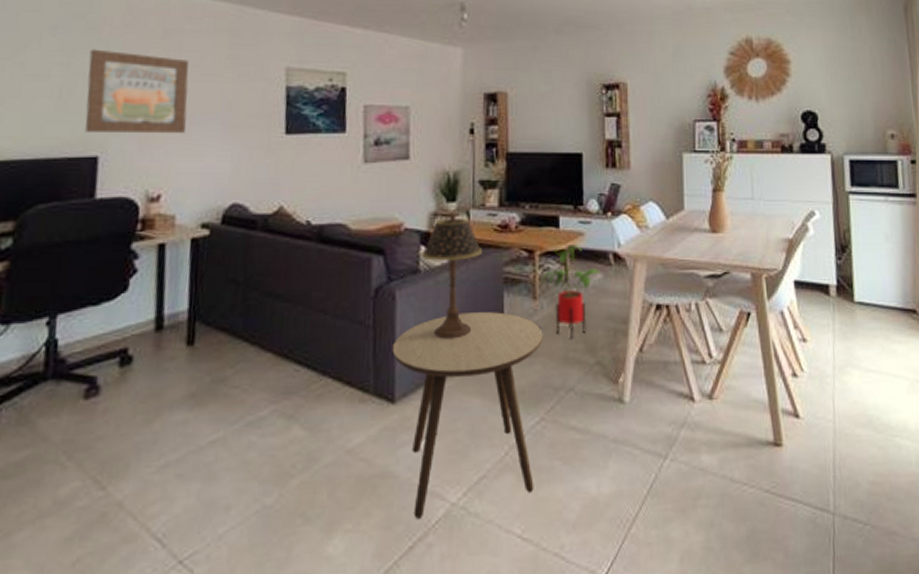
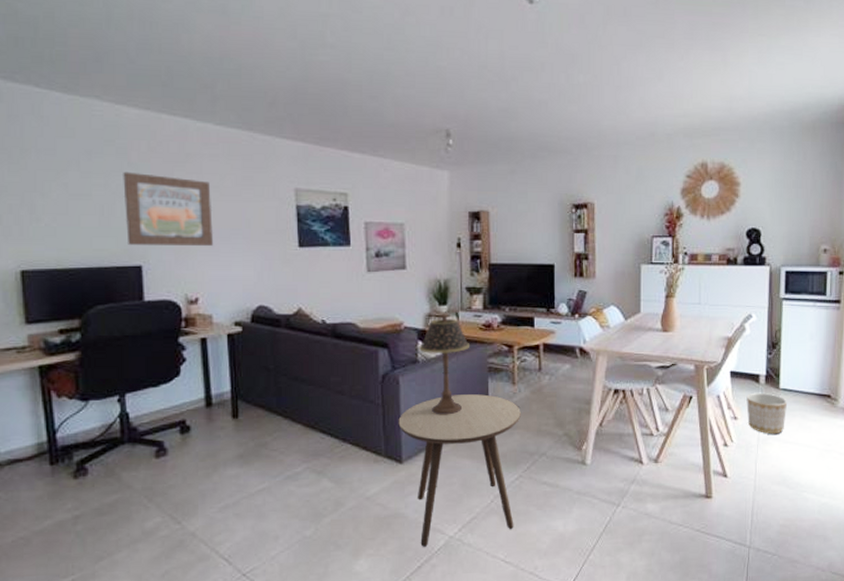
house plant: present [542,245,600,338] -> none [520,341,568,415]
planter: none [815,307,866,361] -> present [746,392,788,434]

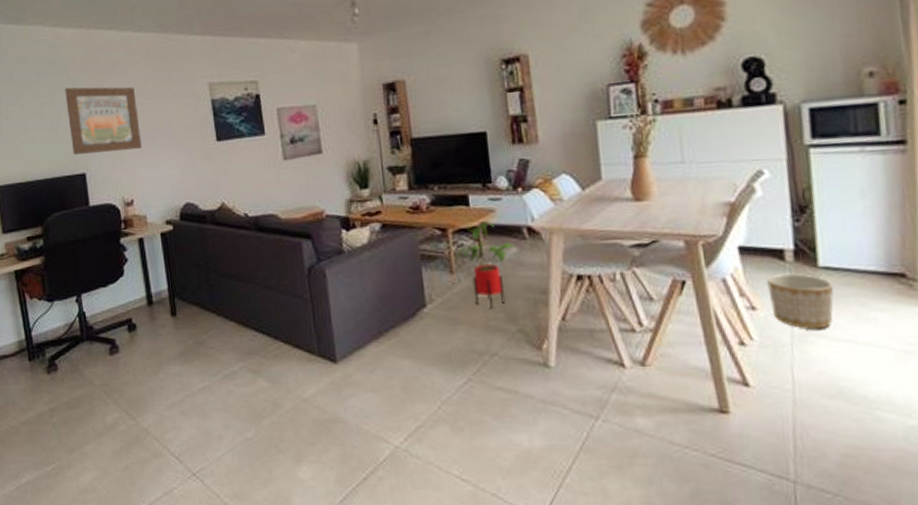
side table: present [398,394,521,547] -> none [328,285,468,456]
table lamp: present [419,314,471,415] -> none [343,198,399,310]
house plant: none [520,341,568,415] -> present [457,221,514,308]

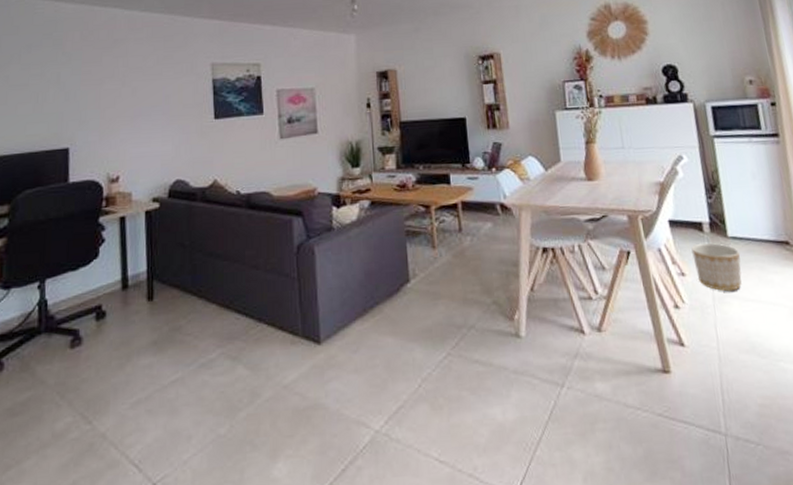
wall art: present [65,87,142,155] -> none [57,60,135,129]
house plant: present [457,221,514,308] -> none [439,198,489,282]

